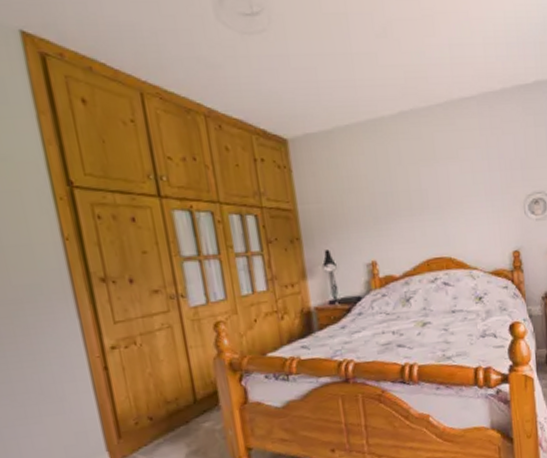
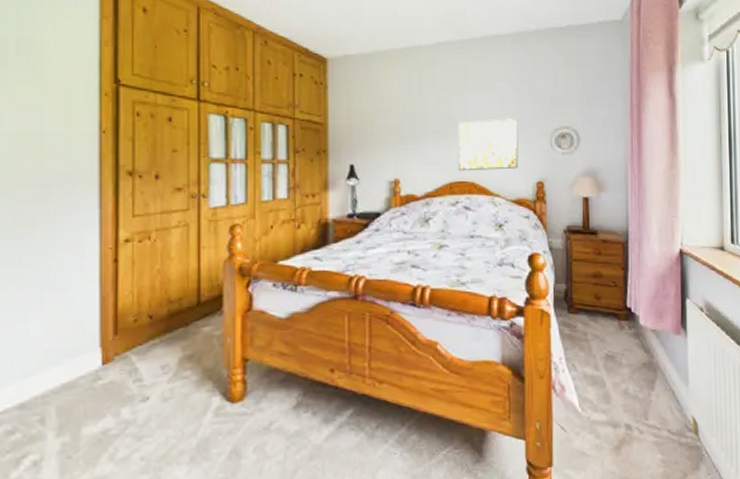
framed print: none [430,187,494,247] -> present [457,118,519,171]

